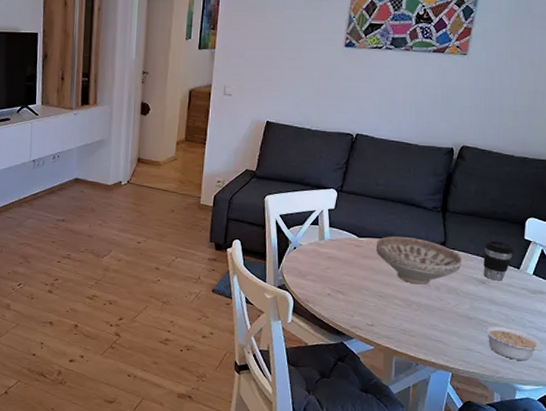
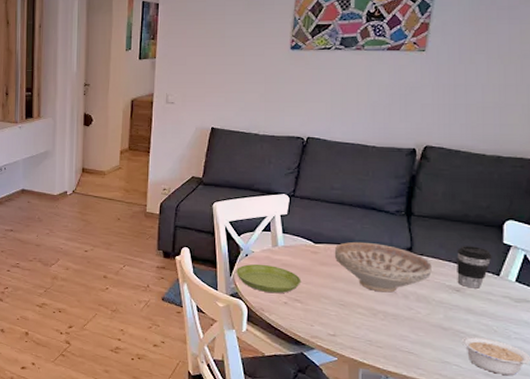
saucer: none [284,256,345,286] -> present [236,264,301,294]

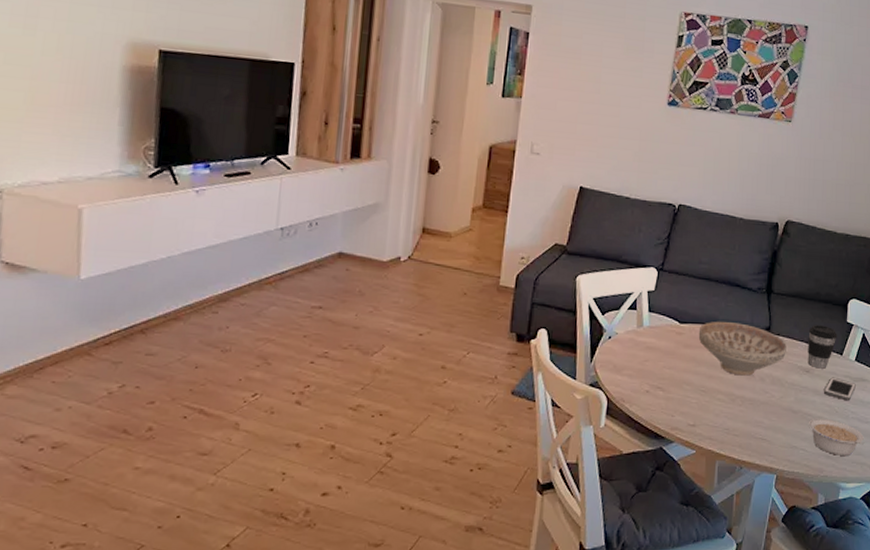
saucer: present [236,264,301,294] -> none [598,347,665,381]
cell phone: none [479,297,518,321] -> present [824,377,856,401]

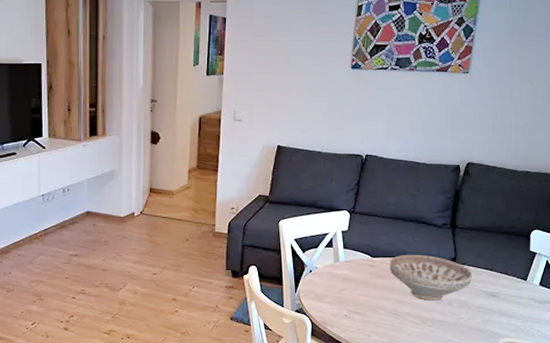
coffee cup: present [807,325,837,369] -> none [492,255,521,293]
cell phone: present [824,377,856,401] -> none [510,300,541,321]

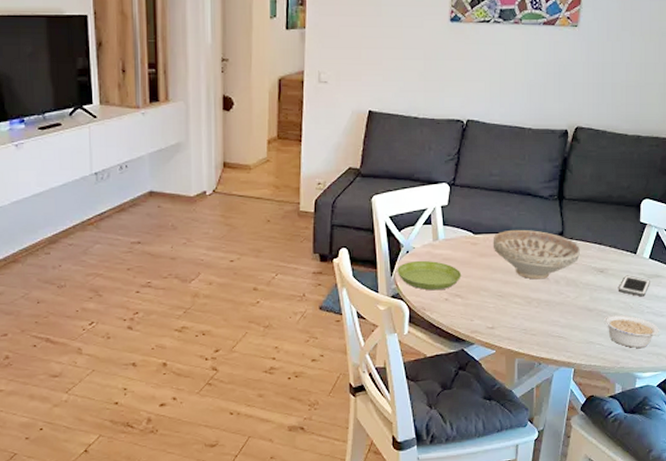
saucer: none [301,279,360,307] -> present [397,260,462,291]
cell phone: none [510,300,541,321] -> present [619,275,650,297]

